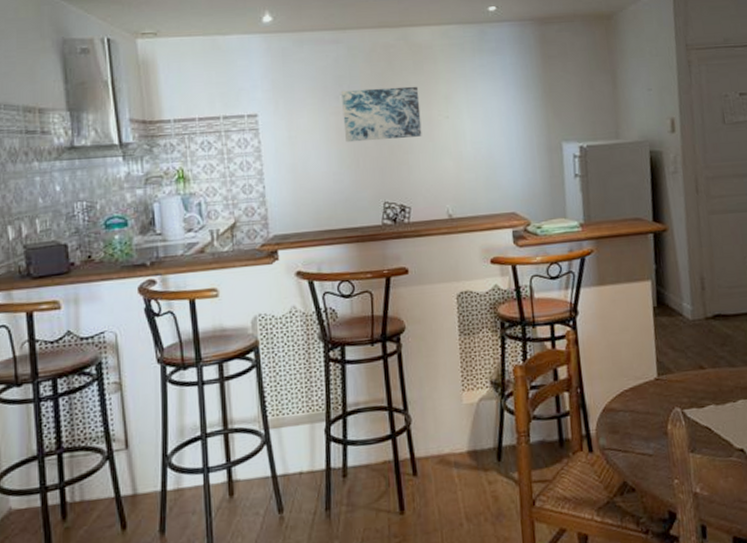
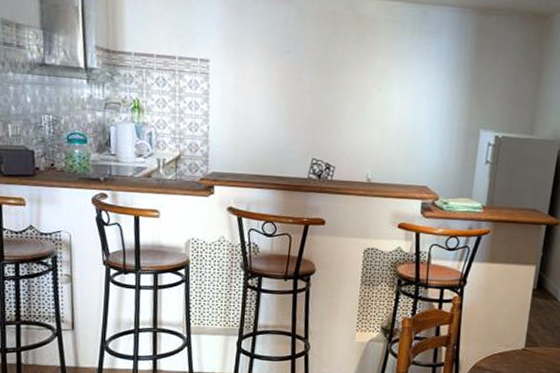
wall art: present [342,86,422,143] -> none [285,49,358,104]

